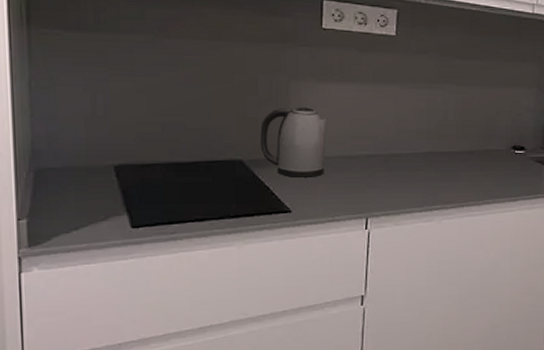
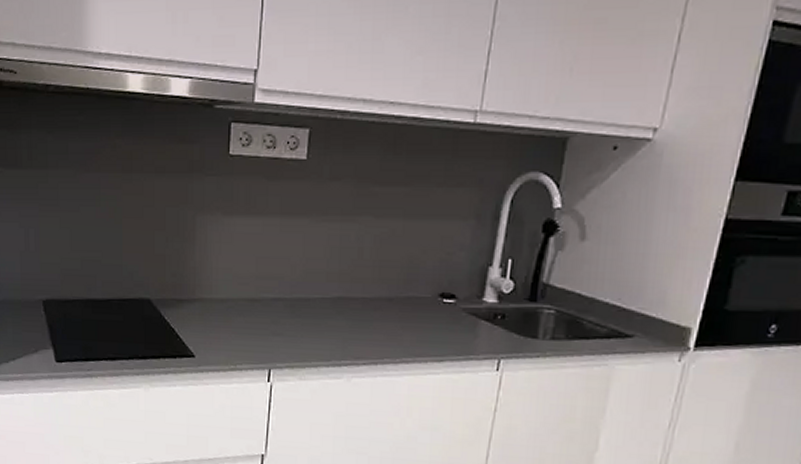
kettle: present [260,107,328,178] -> none [167,243,233,321]

